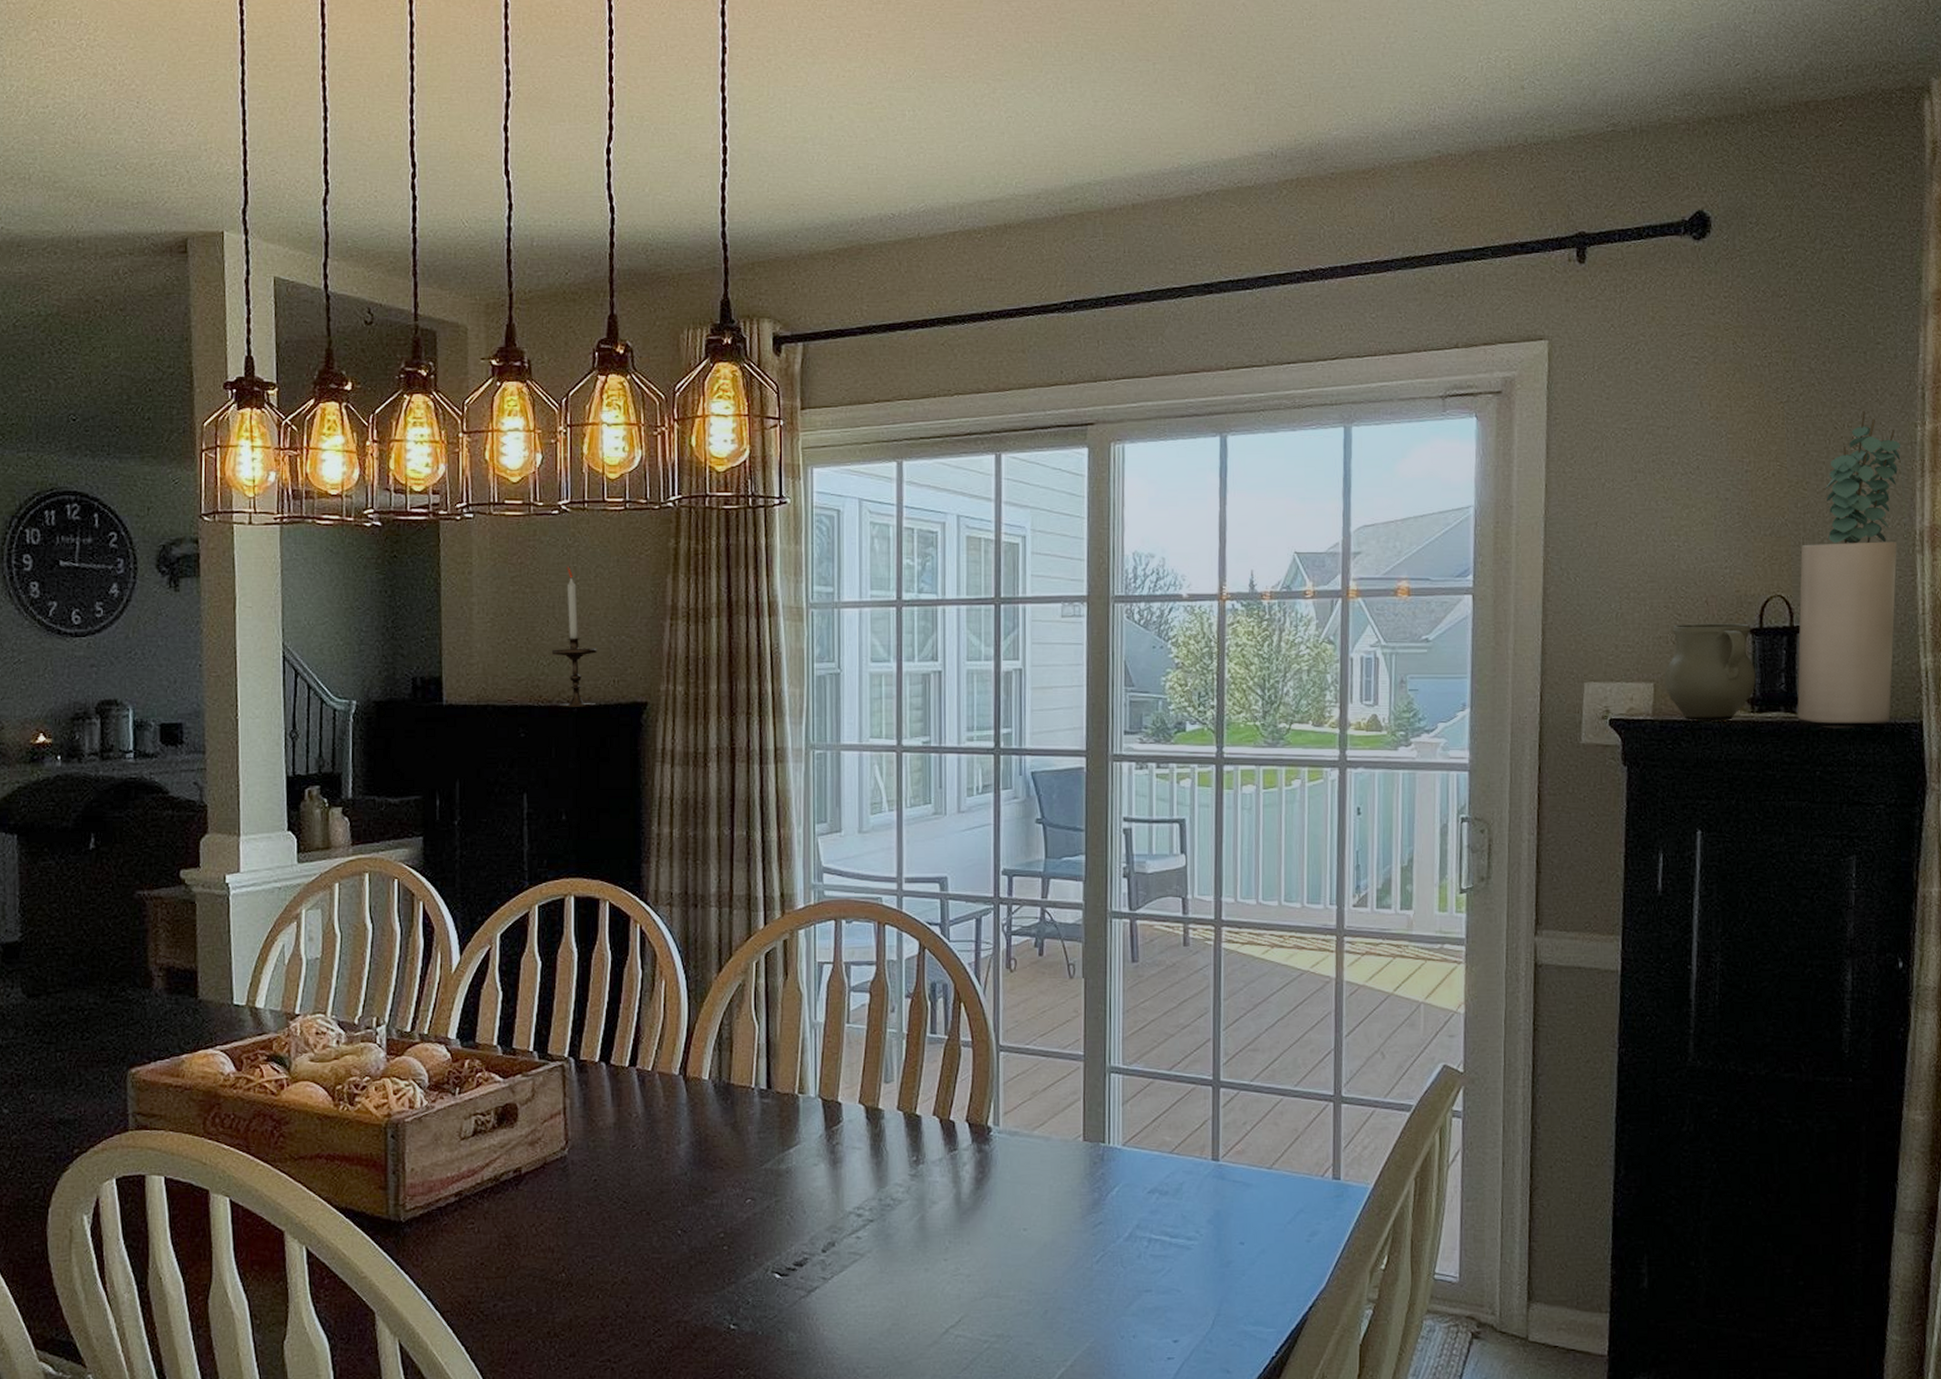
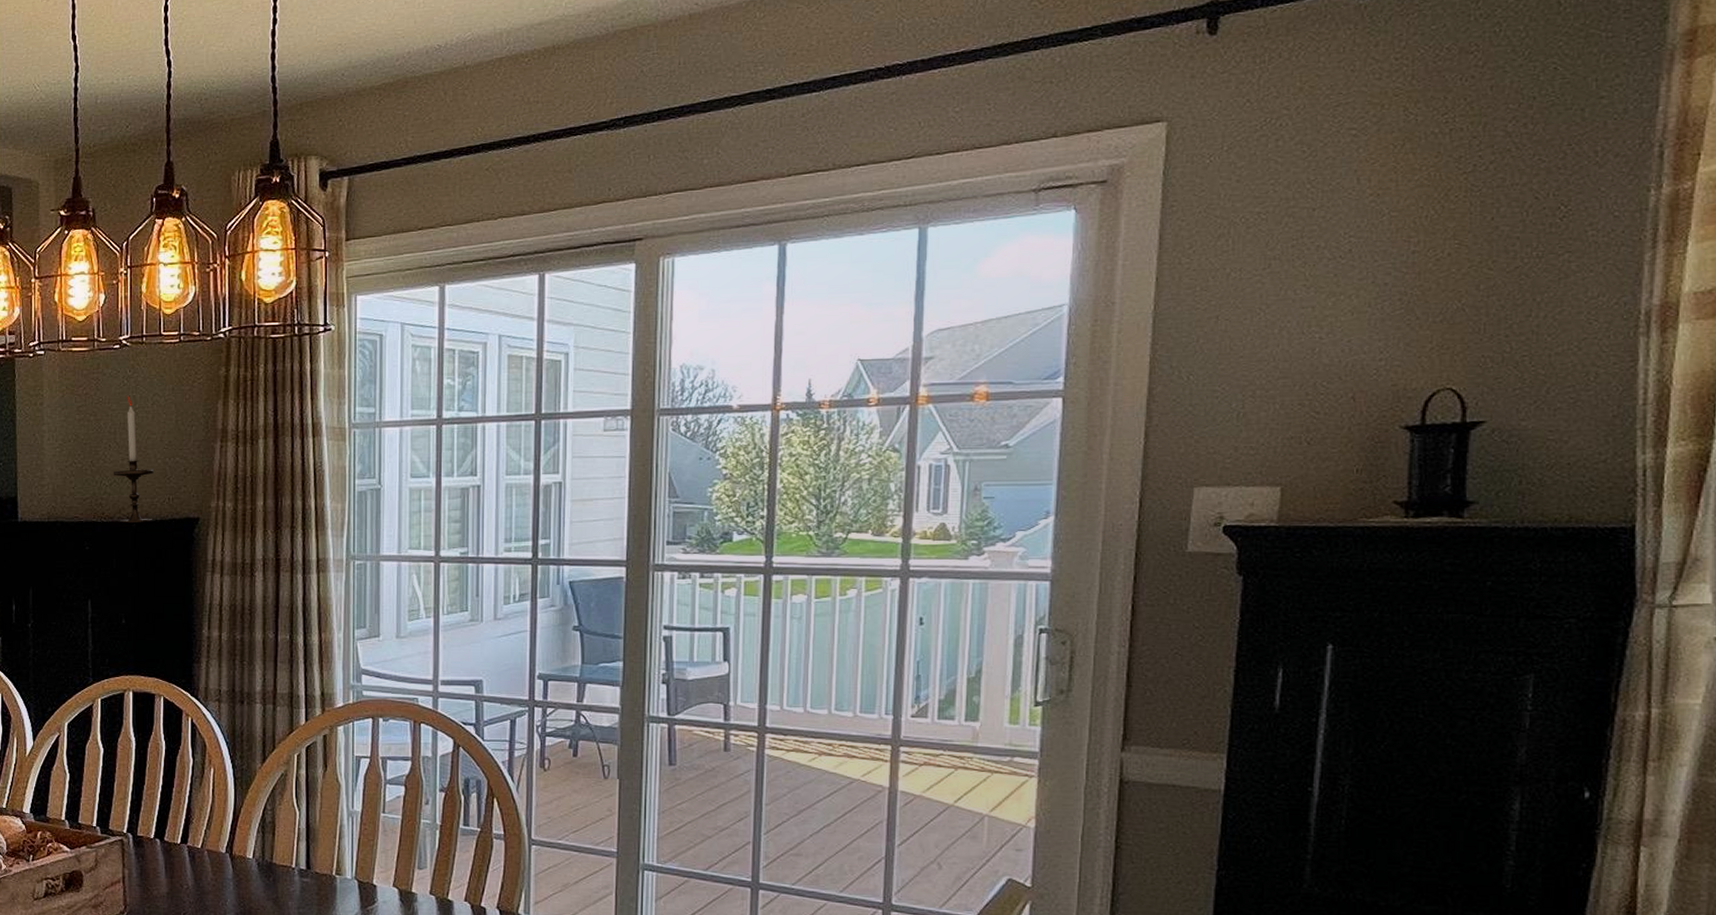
ceramic jug: present [1664,623,1757,722] -> none [1294,420,1414,528]
vase: present [1797,410,1901,728] -> none [1465,175,1626,534]

